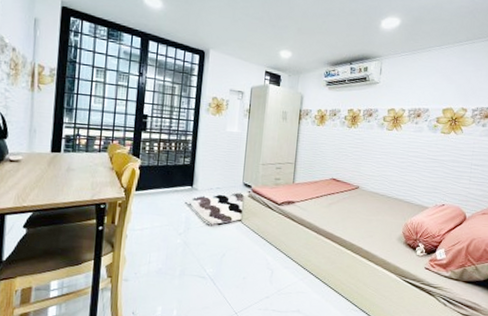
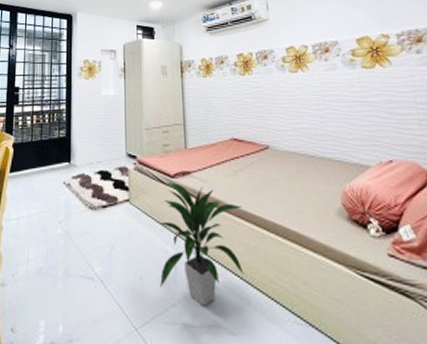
indoor plant: none [259,208,330,298] -> present [160,181,244,306]

